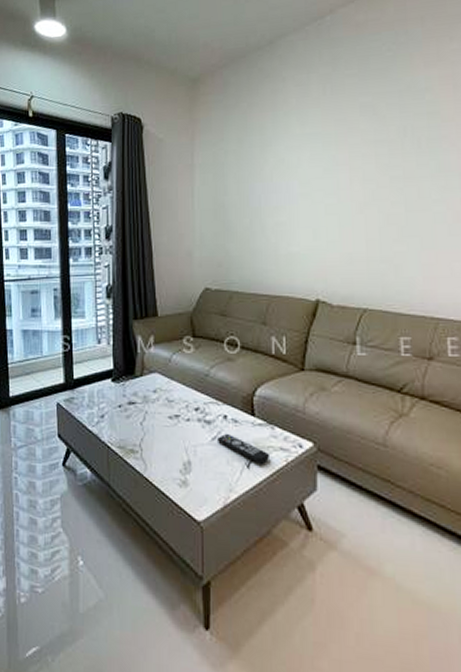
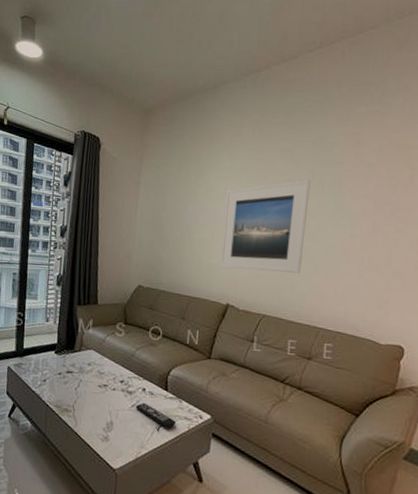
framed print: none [299,137,405,257] -> present [219,179,311,274]

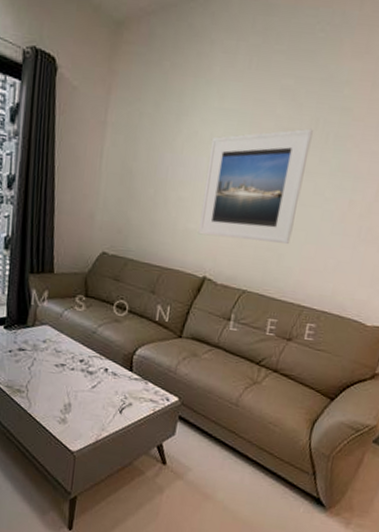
remote control: present [135,403,177,429] -> none [96,384,141,411]

